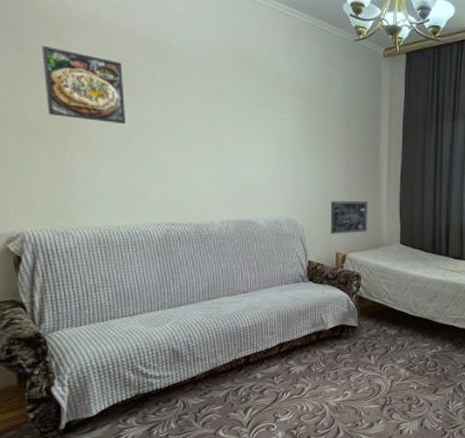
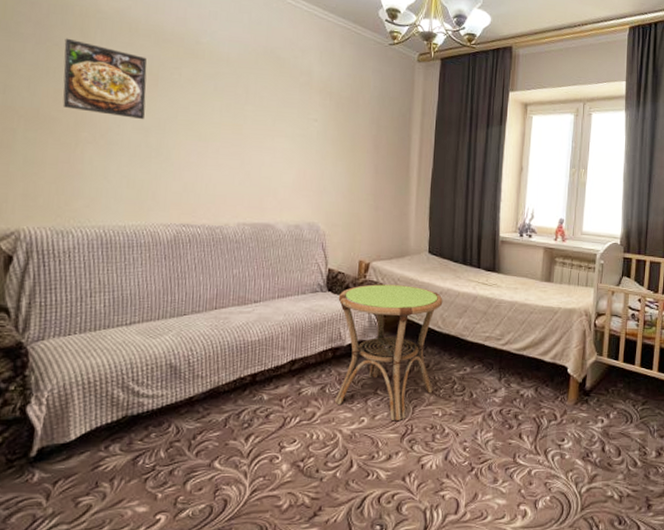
side table: none [319,273,415,393] -> present [334,283,443,420]
wall art: present [330,200,368,234] -> none [353,205,396,241]

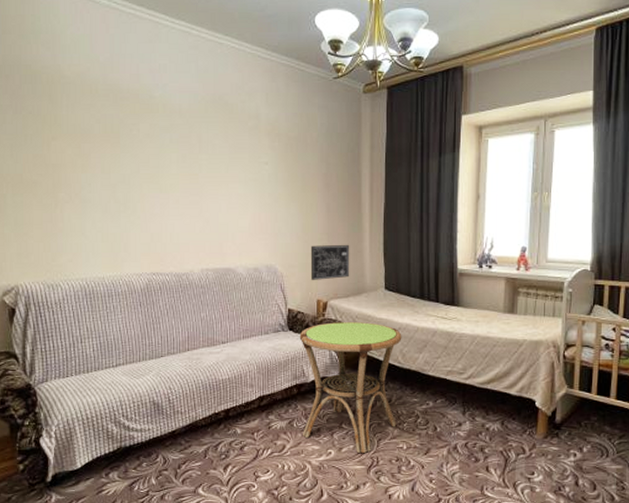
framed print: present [63,38,147,120] -> none [37,105,111,177]
wall art: none [353,205,396,241] -> present [310,244,350,280]

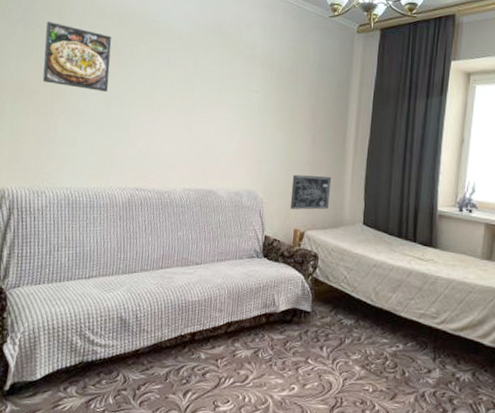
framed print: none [37,105,111,177] -> present [42,21,112,93]
side table: present [299,321,402,453] -> none [266,253,377,392]

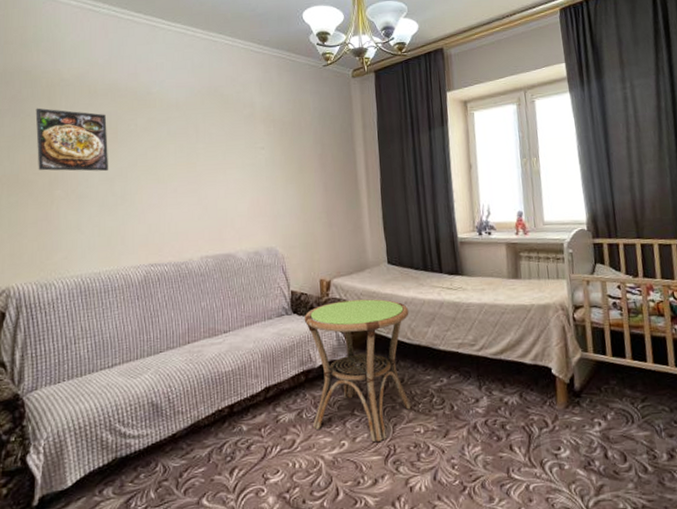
side table: none [266,253,377,392] -> present [304,299,412,442]
wall art: present [289,174,332,210] -> none [310,221,352,260]

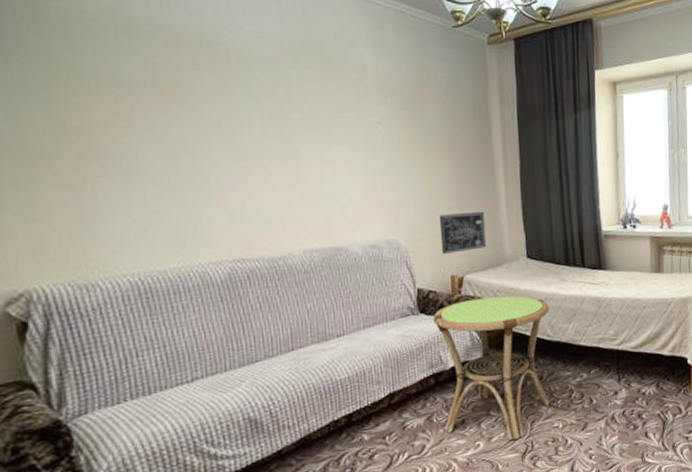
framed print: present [35,108,108,172] -> none [44,49,166,142]
wall art: none [310,221,352,260] -> present [439,211,487,254]

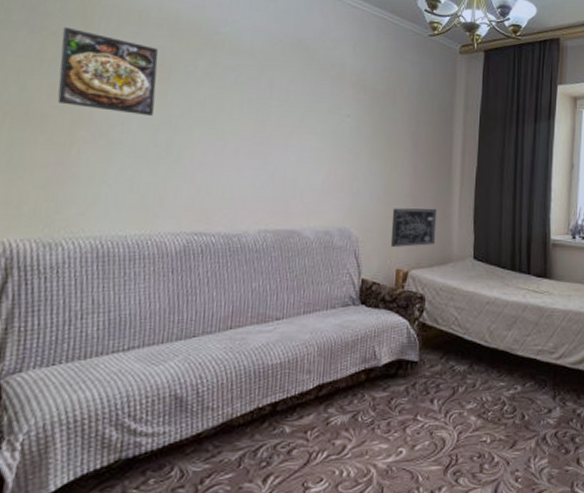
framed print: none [44,49,166,142] -> present [57,26,158,117]
side table: present [433,295,550,440] -> none [367,294,490,450]

